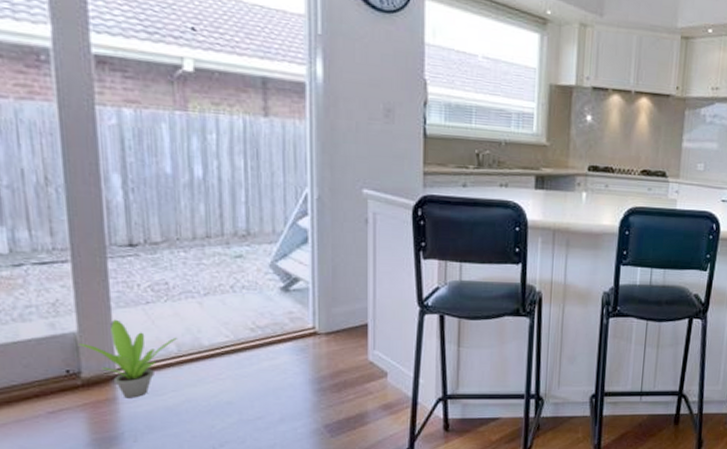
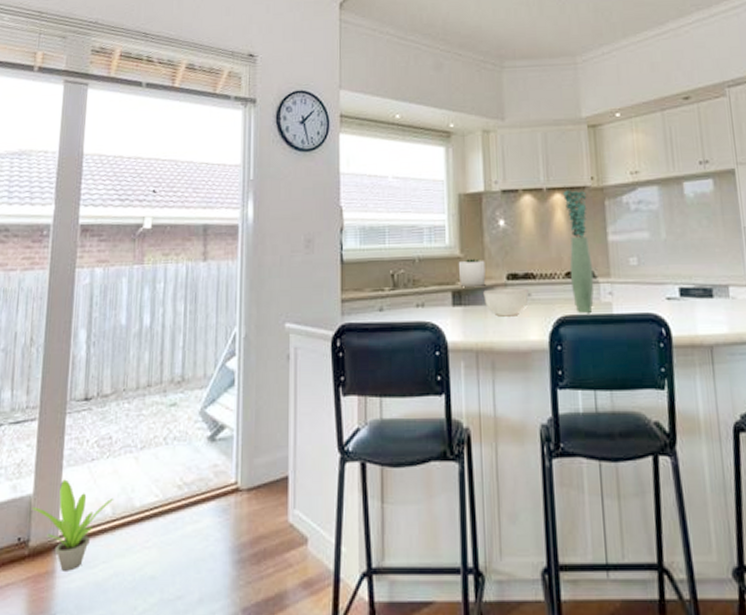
planter: none [543,148,569,175] -> present [458,258,486,288]
bowl: none [565,177,606,203] -> present [483,288,529,317]
vase: none [644,92,670,206] -> present [563,186,594,313]

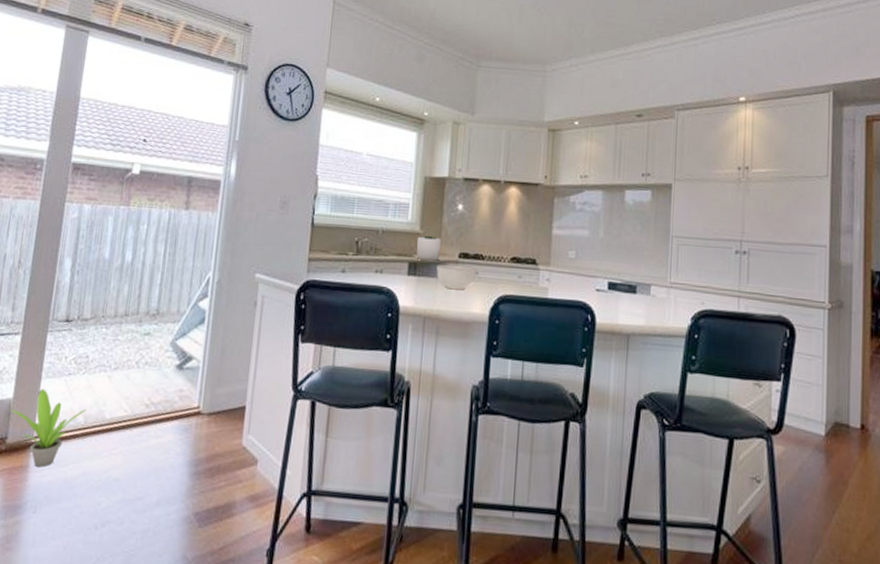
vase: present [563,186,594,313] -> none [514,181,539,295]

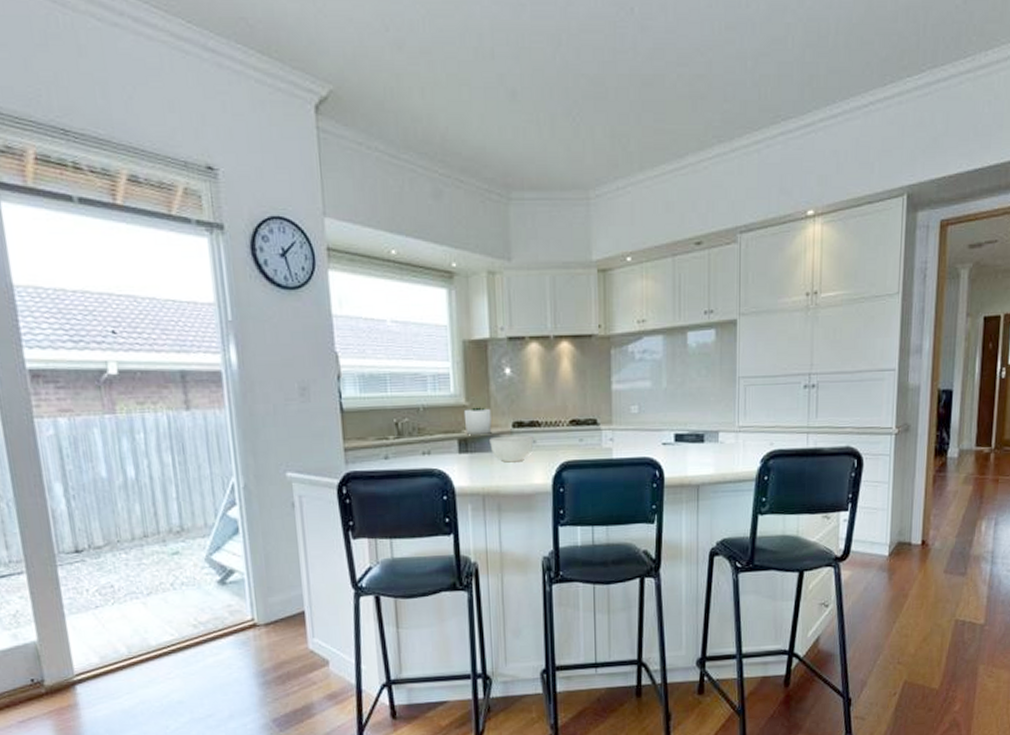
potted plant: present [10,388,86,467] -> none [38,626,126,704]

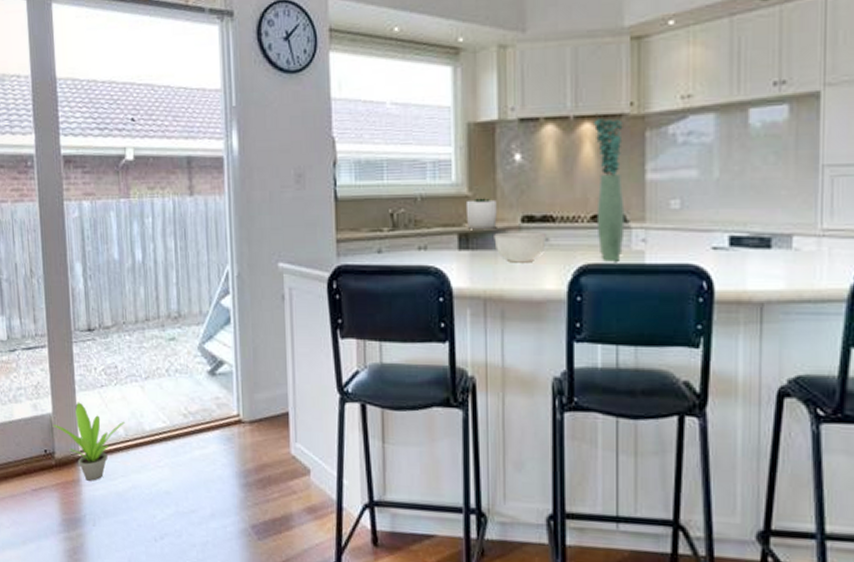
potted plant: none [38,626,126,704] -> present [52,402,125,481]
vase: none [570,334,597,458] -> present [594,113,625,261]

